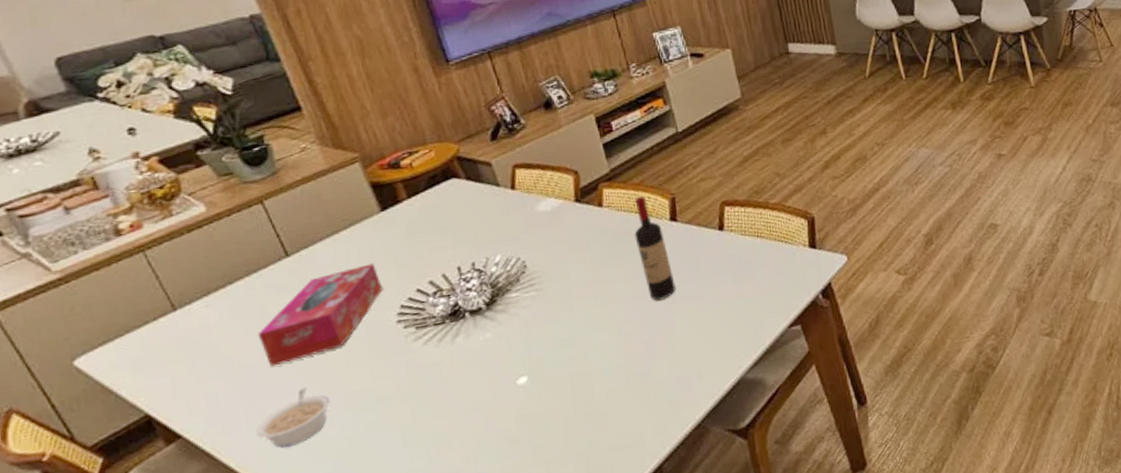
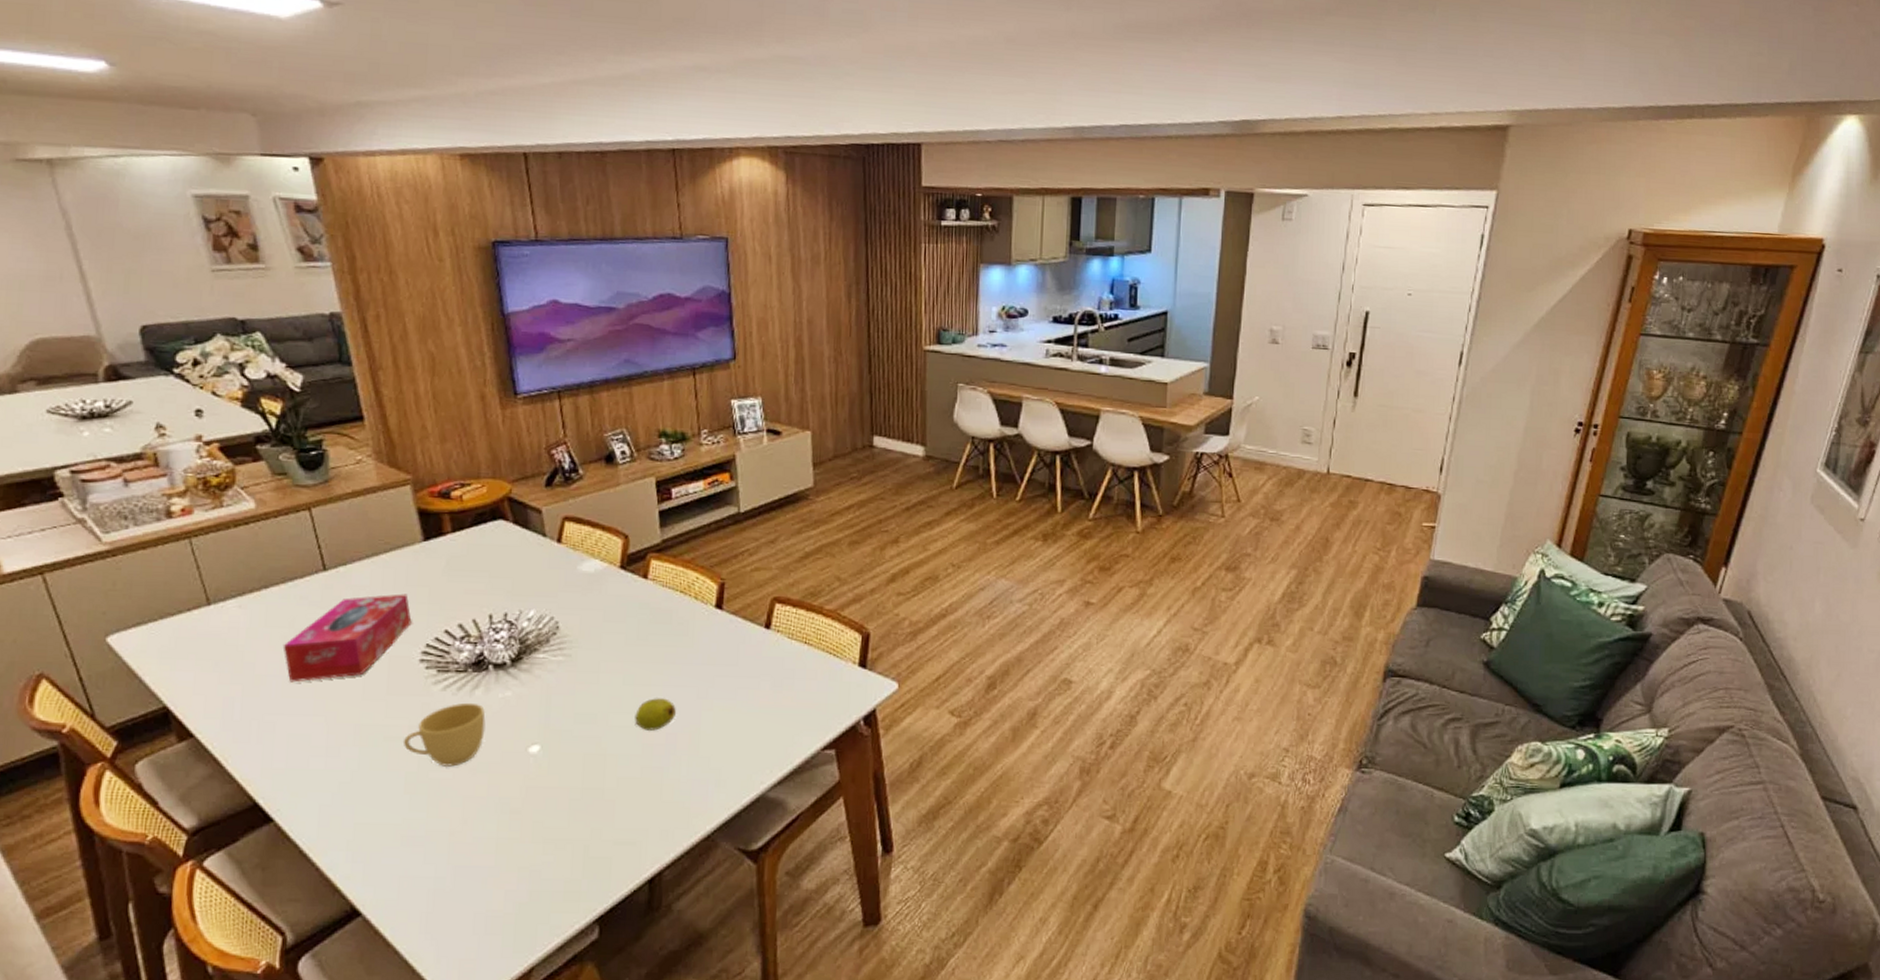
legume: present [256,388,331,448] -> none [265,711,342,769]
cup: none [393,350,472,415] -> present [403,702,486,767]
fruit: none [612,310,650,343] -> present [635,698,676,731]
wine bottle: present [634,195,676,301] -> none [675,575,709,692]

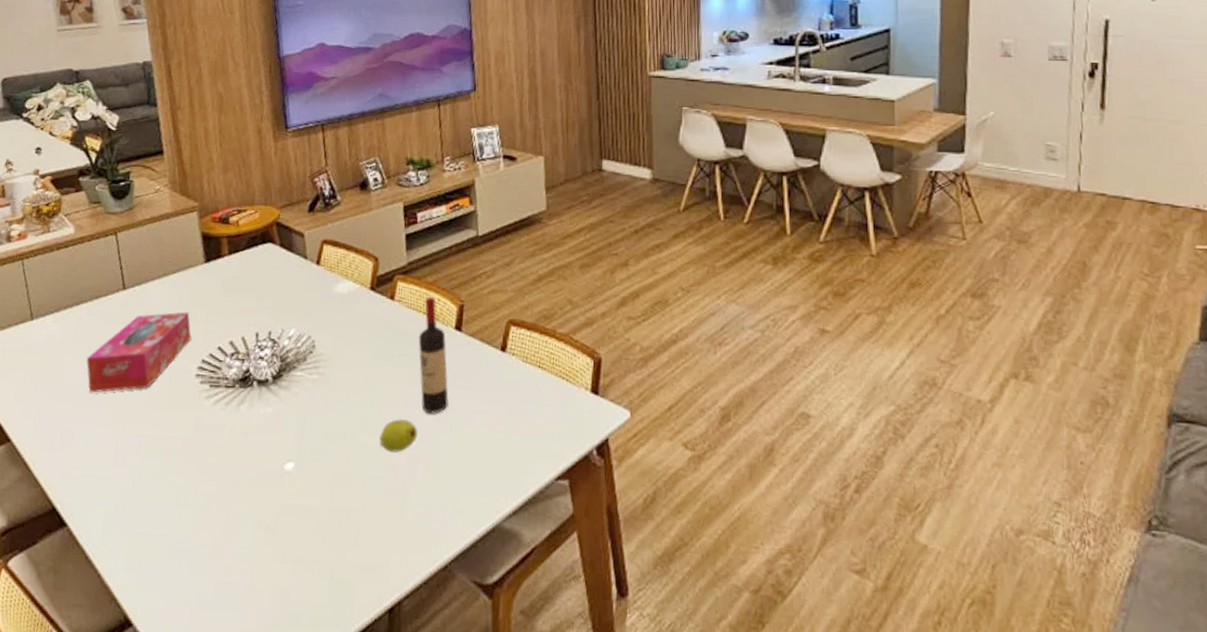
cup: present [403,702,486,767] -> none [177,417,249,481]
wine bottle: none [675,575,709,692] -> present [418,296,449,414]

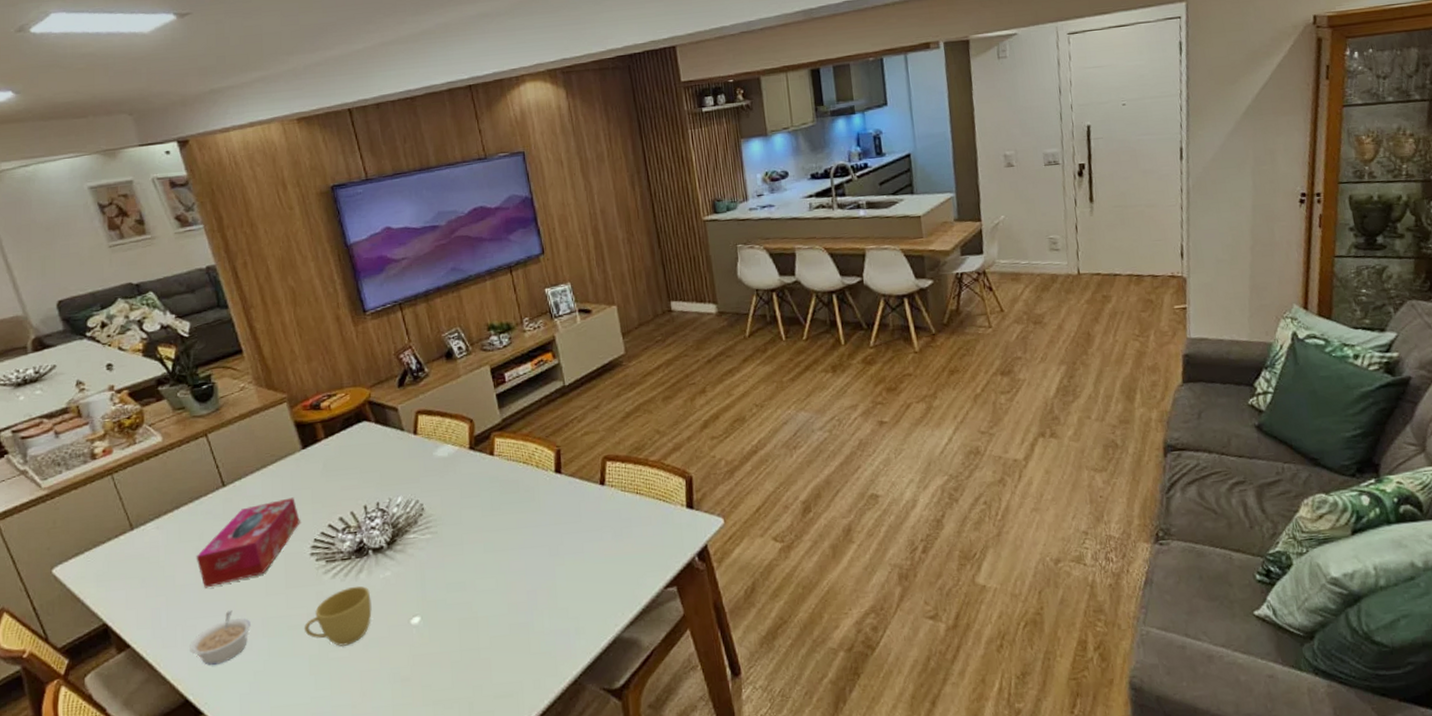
legume: none [65,421,128,476] -> present [190,610,252,665]
cup: none [177,417,249,481] -> present [304,586,372,646]
fruit: present [380,419,417,452] -> none [498,560,533,591]
wine bottle: present [418,296,449,414] -> none [522,446,558,551]

